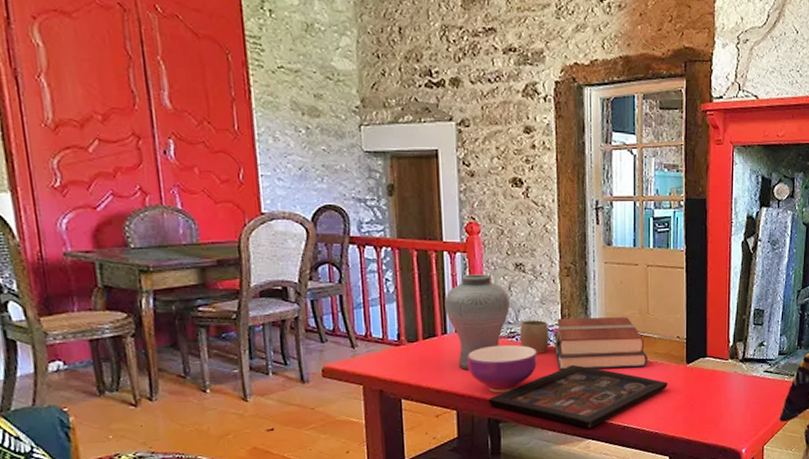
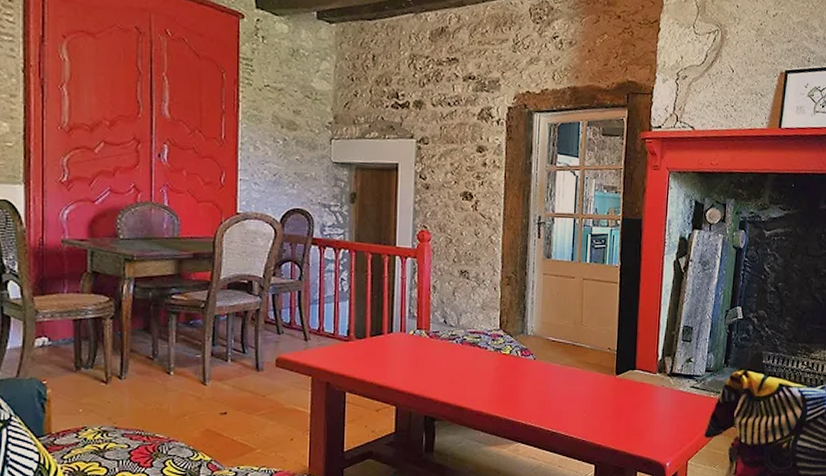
vase: present [444,274,510,371] -> none [393,278,453,369]
bowl: present [466,344,538,394] -> none [409,346,476,392]
decorative tray: present [488,364,668,428] -> none [426,369,597,432]
mug: present [519,320,549,354] -> none [459,324,487,357]
books: present [554,317,649,370] -> none [491,324,580,376]

